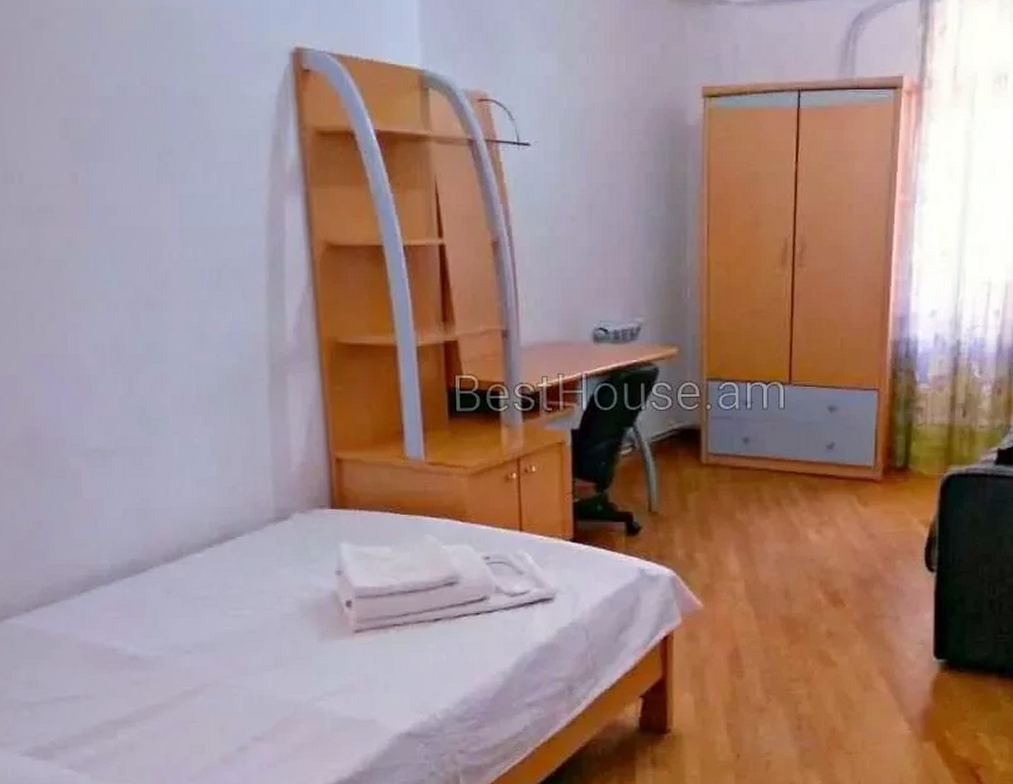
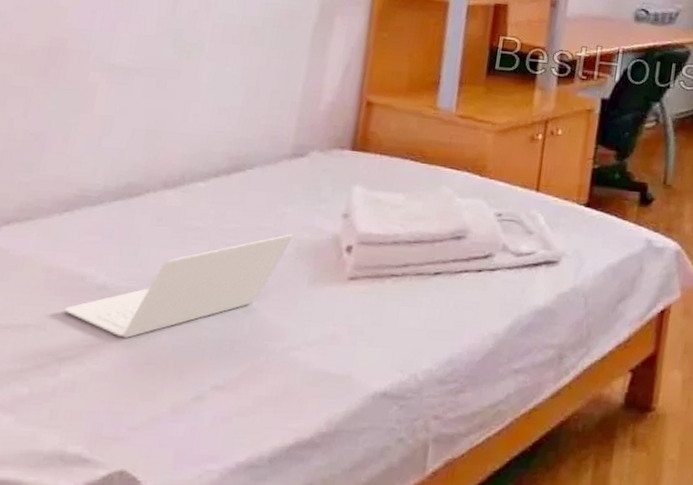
laptop: none [106,595,294,701] -> present [63,234,294,338]

